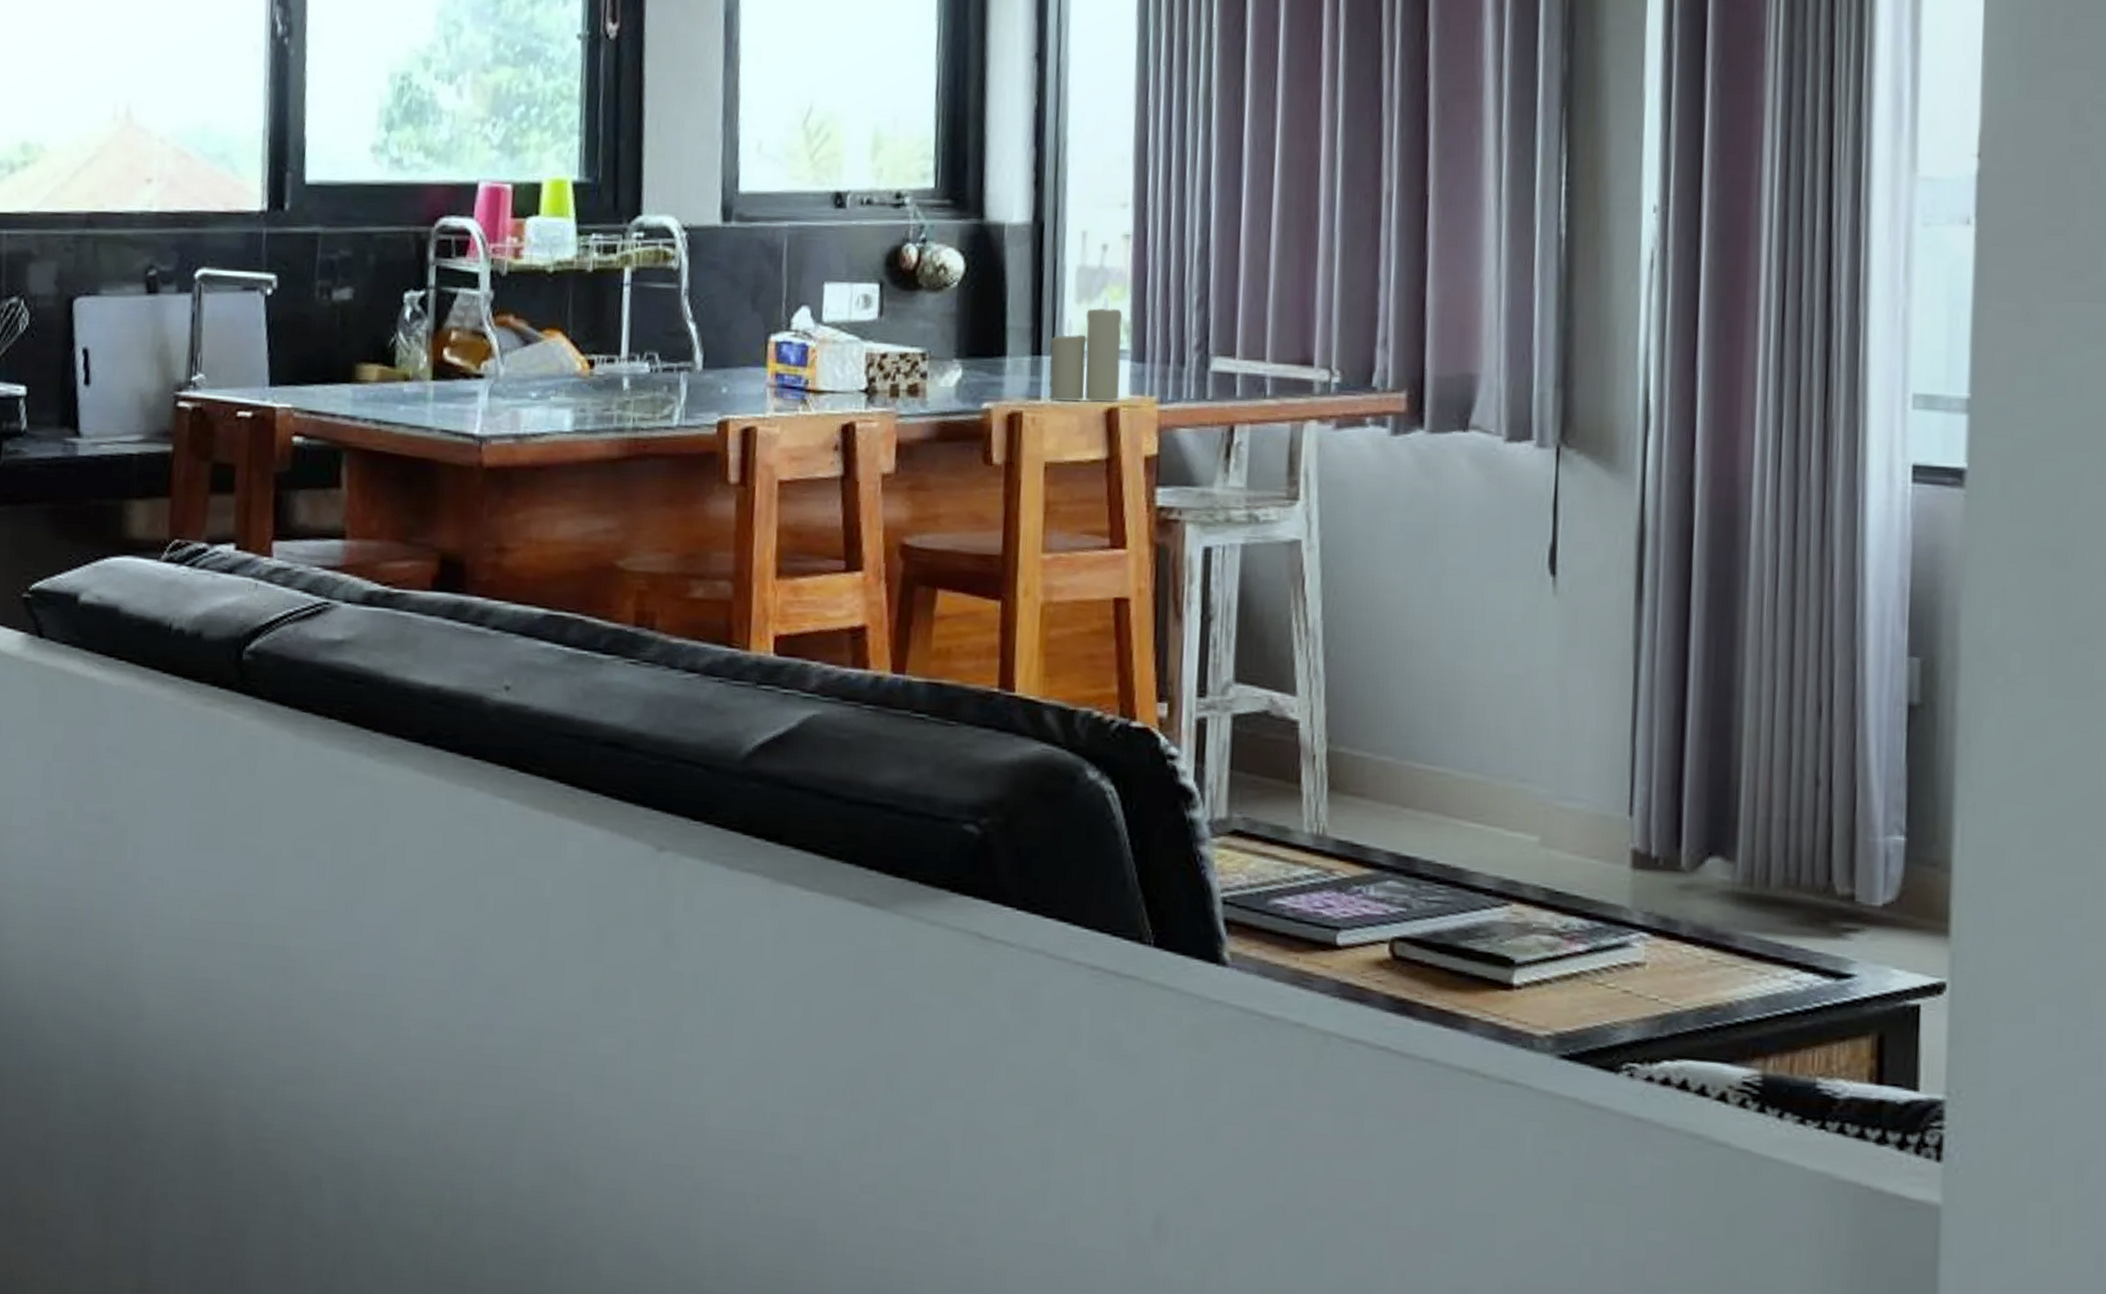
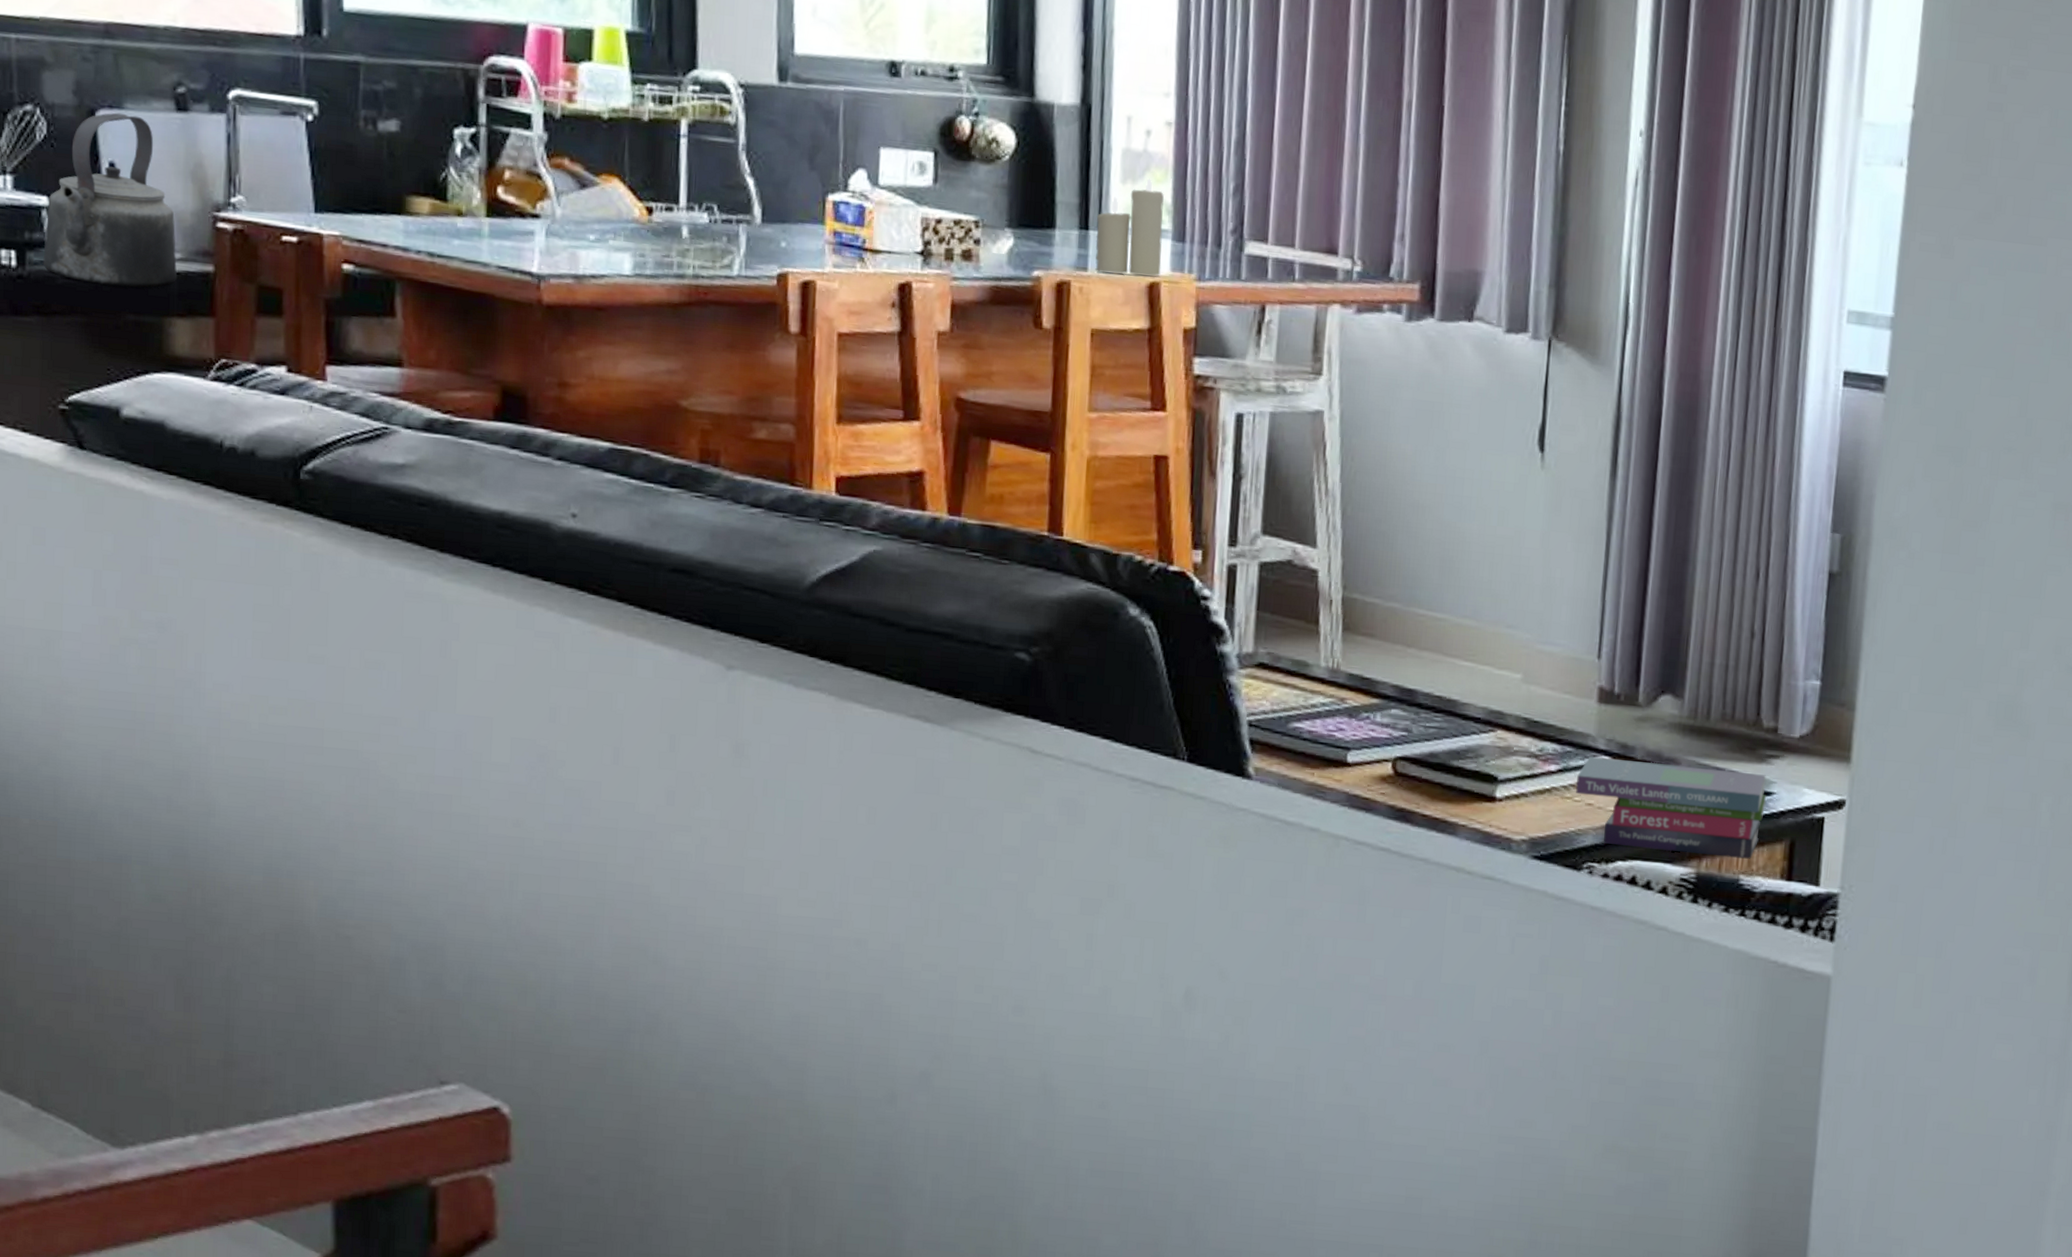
kettle: none [17,299,140,472] -> present [43,112,177,288]
books: none [1608,933,1846,1058] -> present [1575,756,1767,859]

